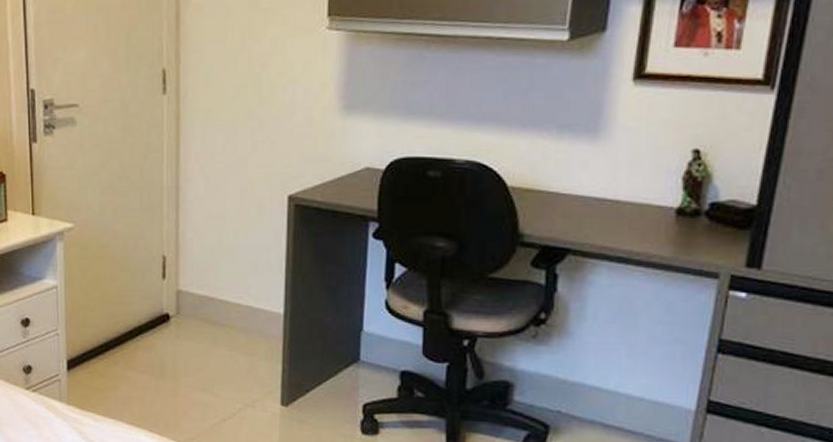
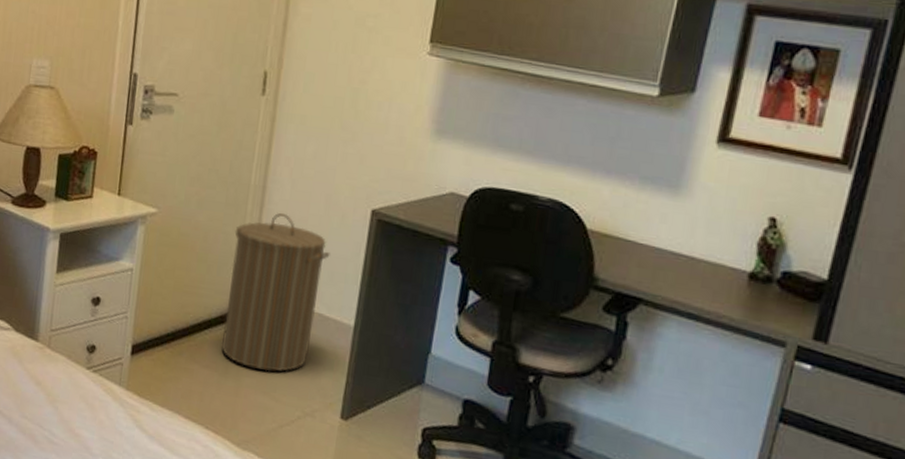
laundry hamper: none [153,210,251,369] -> present [220,212,330,372]

